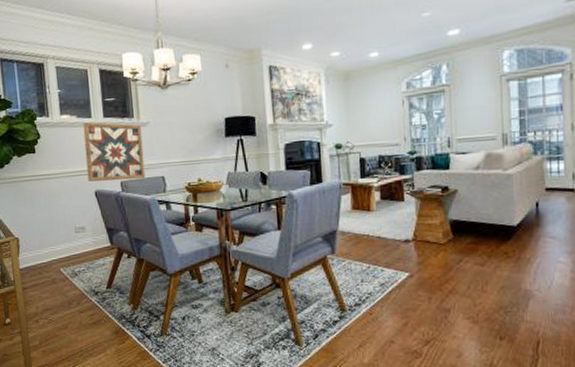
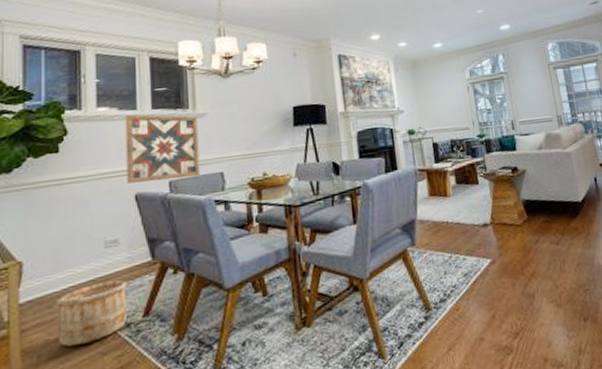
wooden bucket: none [44,258,95,303] -> present [55,279,129,347]

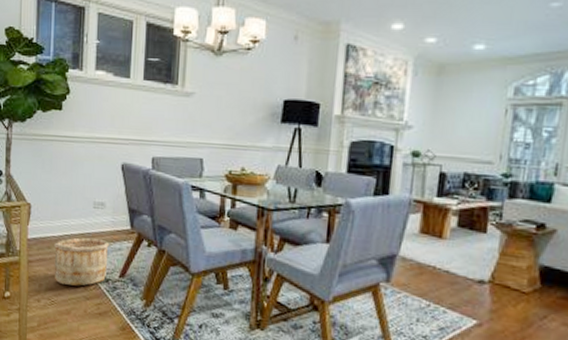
wall art: present [125,114,200,184] -> none [116,83,185,158]

